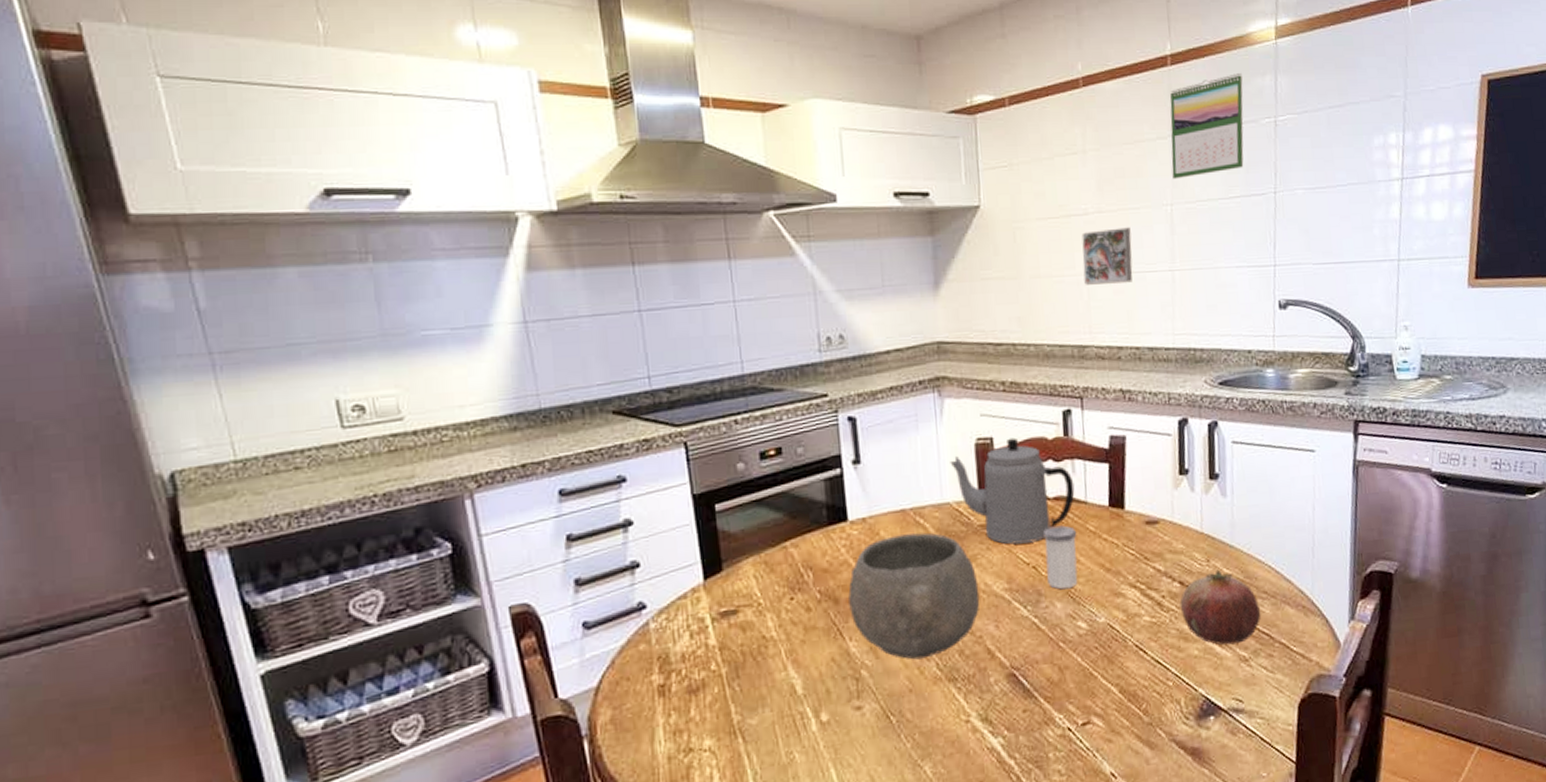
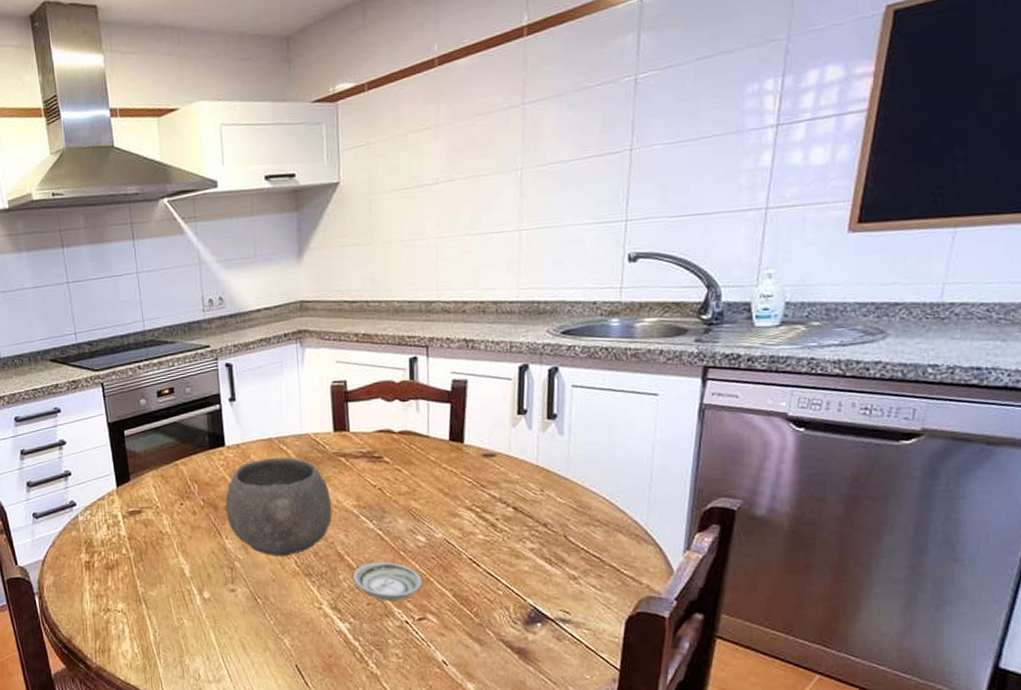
teapot: present [950,437,1075,545] -> none [309,381,418,470]
saucer: none [1005,656,1086,705] -> present [352,562,423,601]
salt shaker: present [1043,525,1078,590] -> none [389,455,419,509]
decorative tile: present [1081,227,1133,285] -> none [432,193,480,247]
calendar: present [1170,73,1244,180] -> none [523,35,602,145]
fruit: present [1180,569,1261,645] -> none [513,498,593,564]

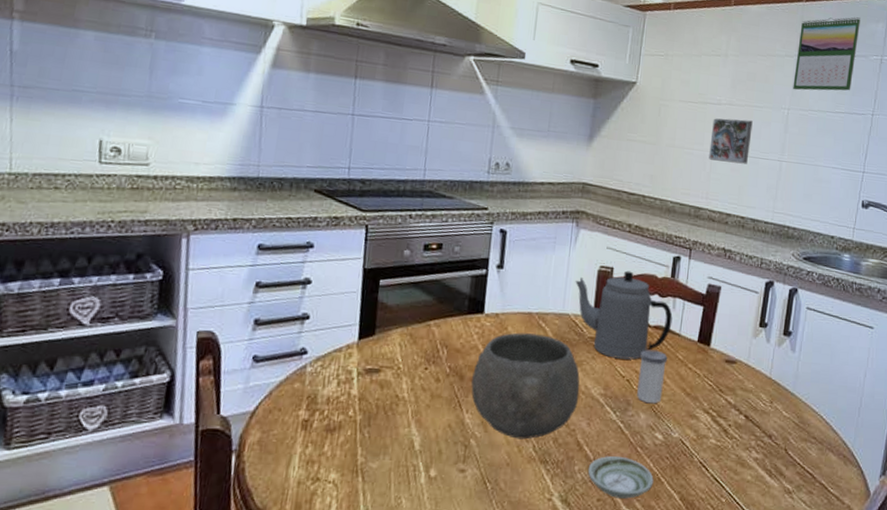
teapot: none [309,381,418,470] -> present [575,271,673,360]
salt shaker: none [389,455,419,509] -> present [637,349,668,404]
decorative tile: none [432,193,480,247] -> present [709,118,753,164]
calendar: none [523,35,602,145] -> present [793,17,860,91]

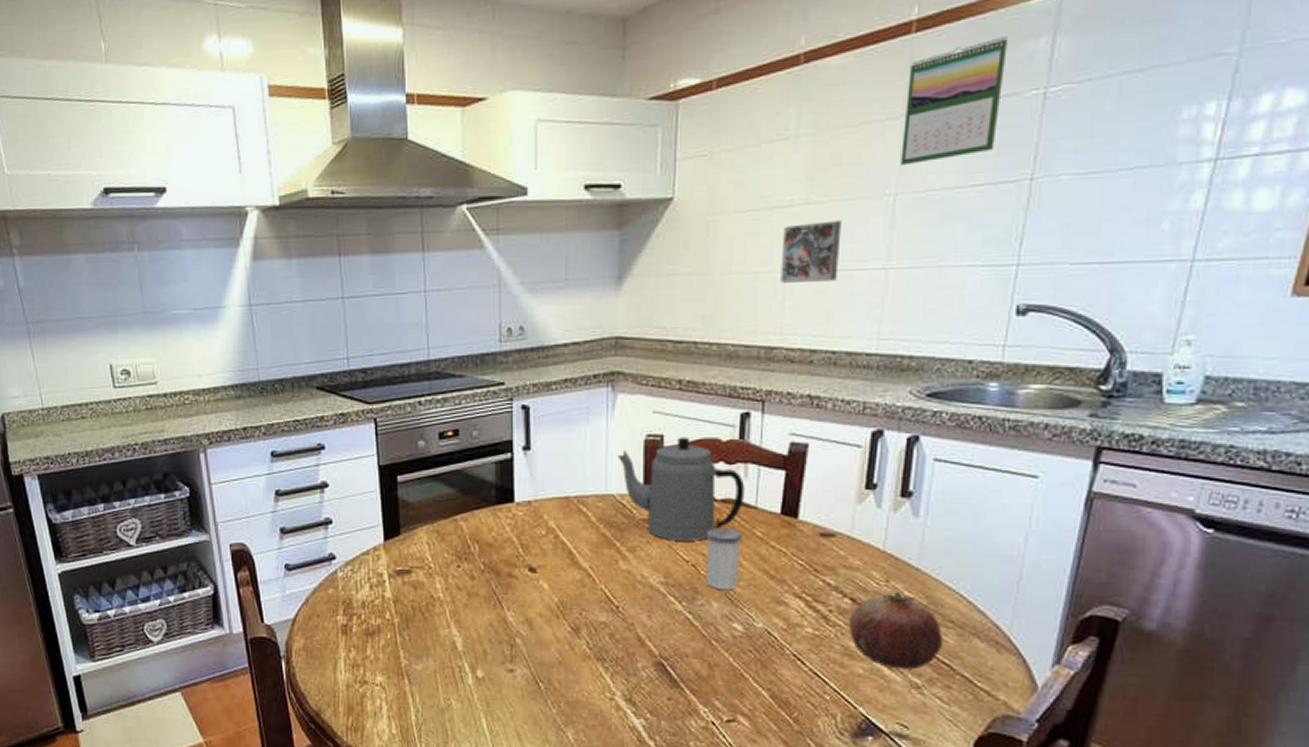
bowl: present [471,332,580,440] -> none [510,520,635,636]
saucer: present [587,456,654,499] -> none [653,651,735,697]
fruit: none [742,411,809,477] -> present [848,591,943,670]

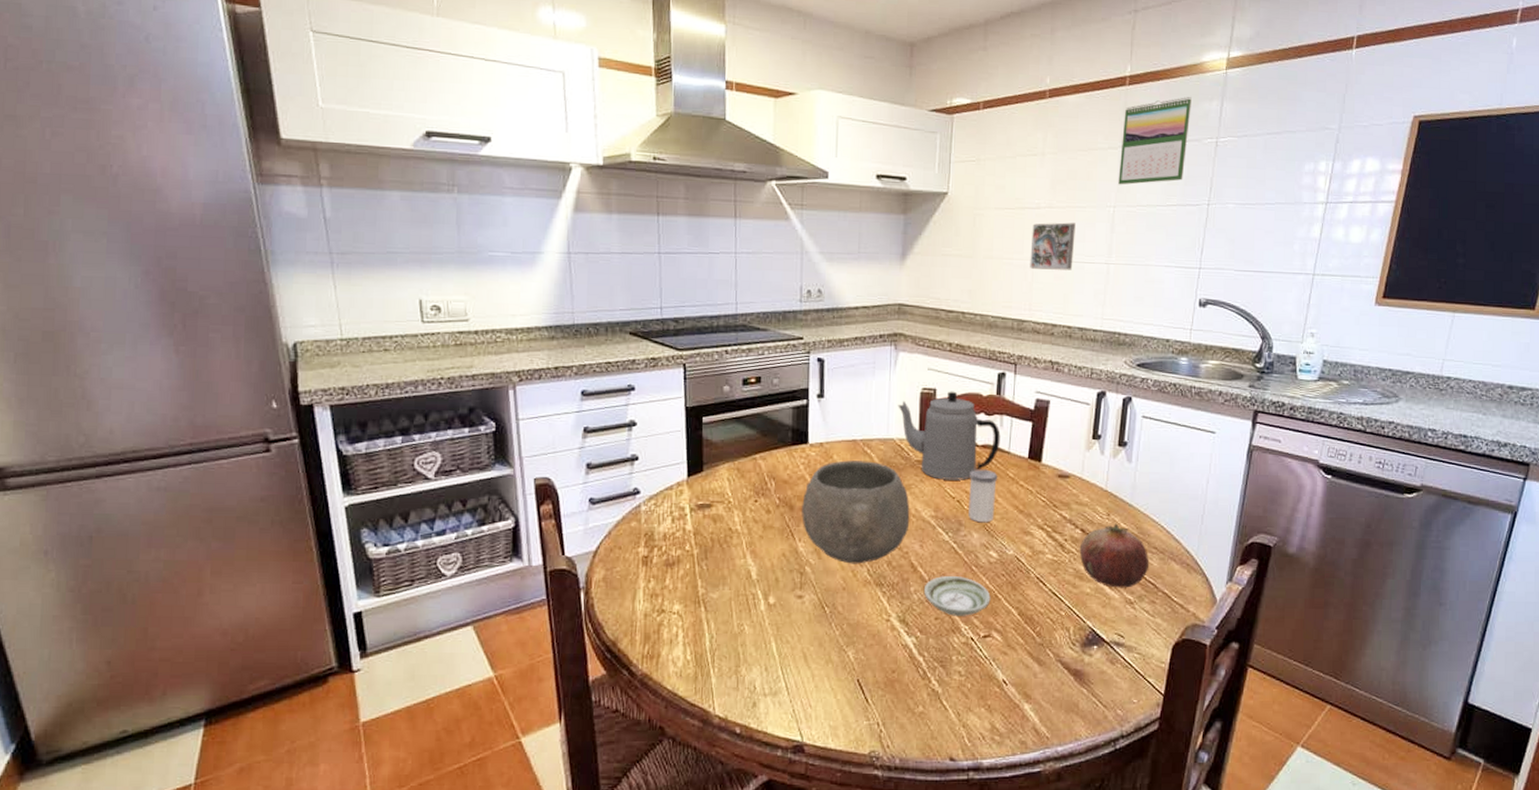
bowl: none [510,520,635,636] -> present [802,460,910,564]
saucer: none [653,651,735,697] -> present [923,576,991,616]

